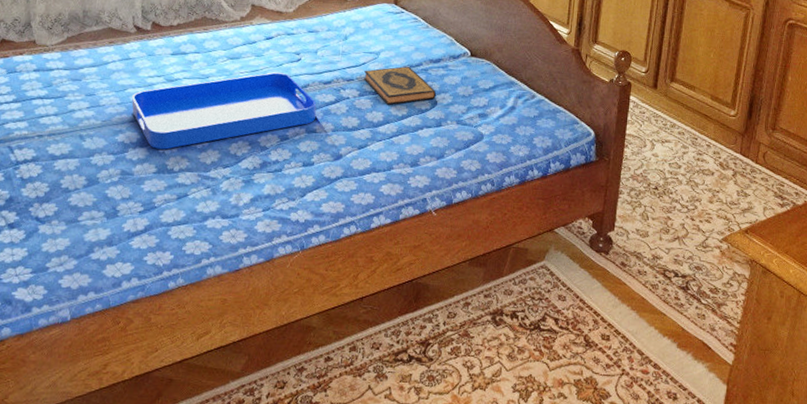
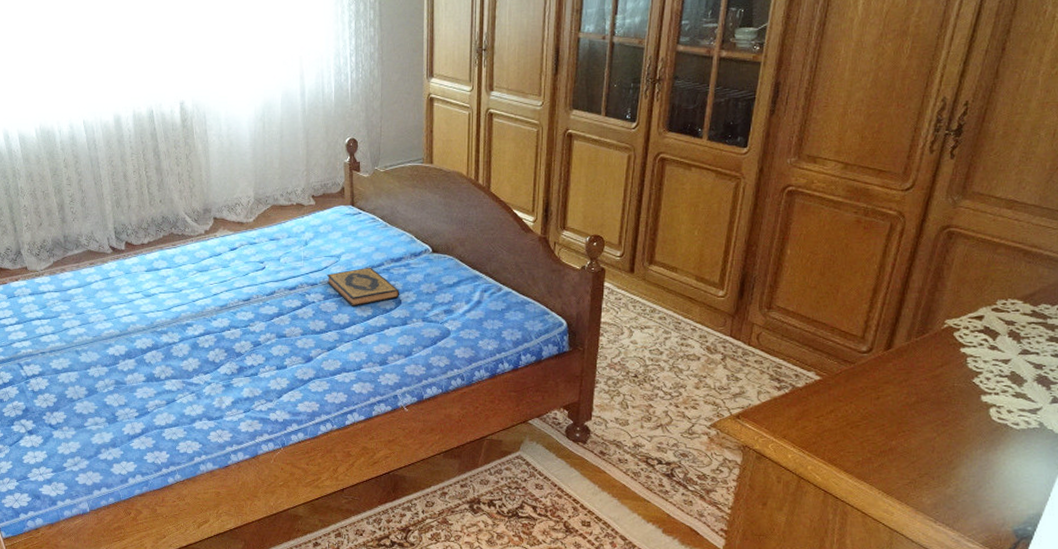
serving tray: present [131,72,317,150] -> none [116,282,285,360]

